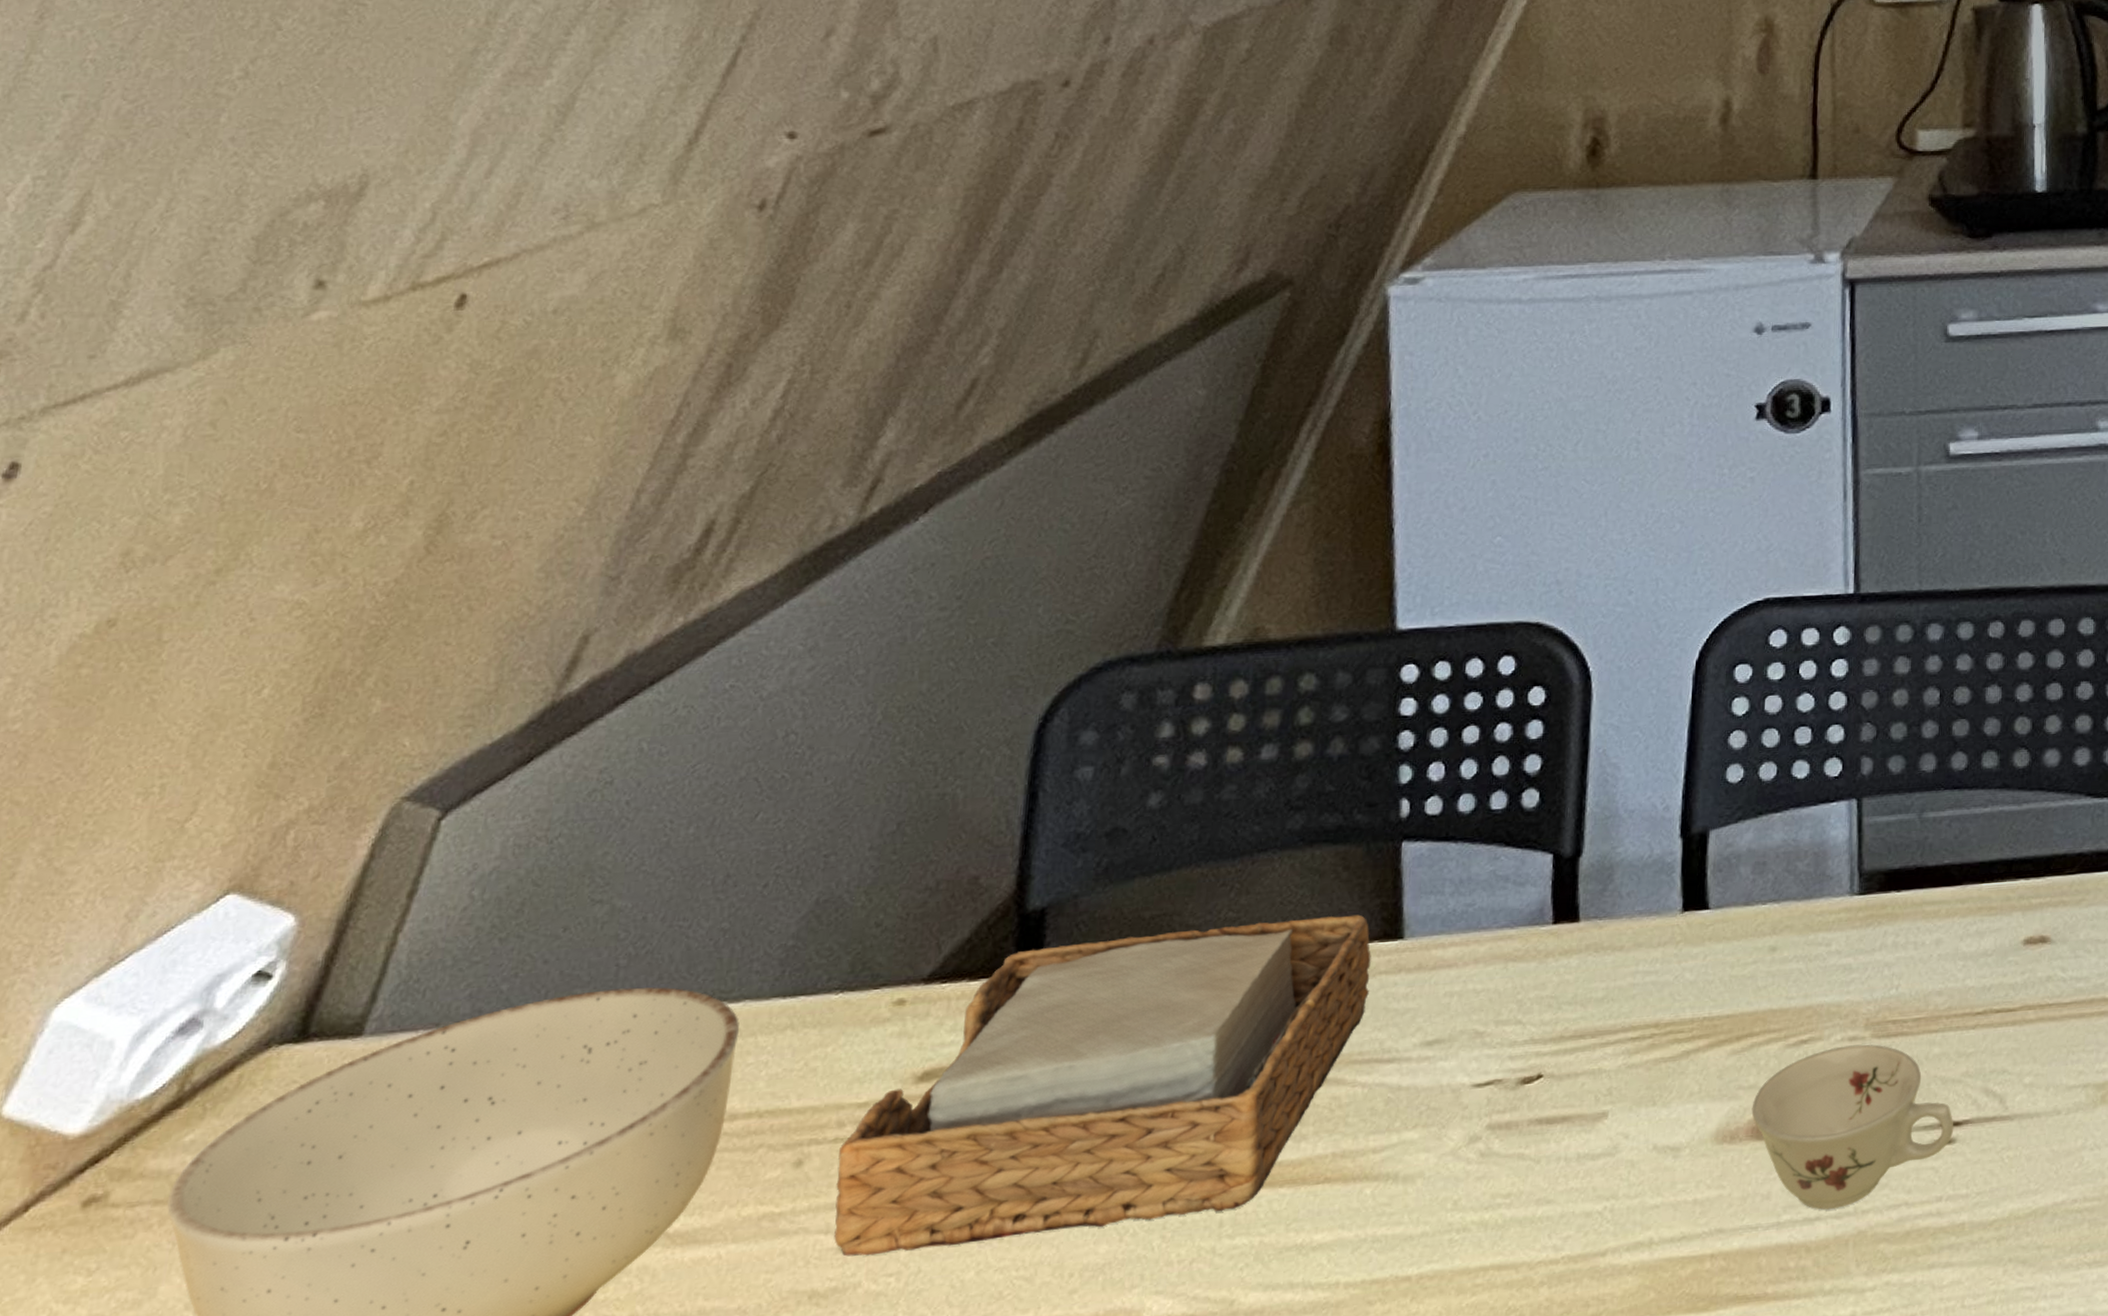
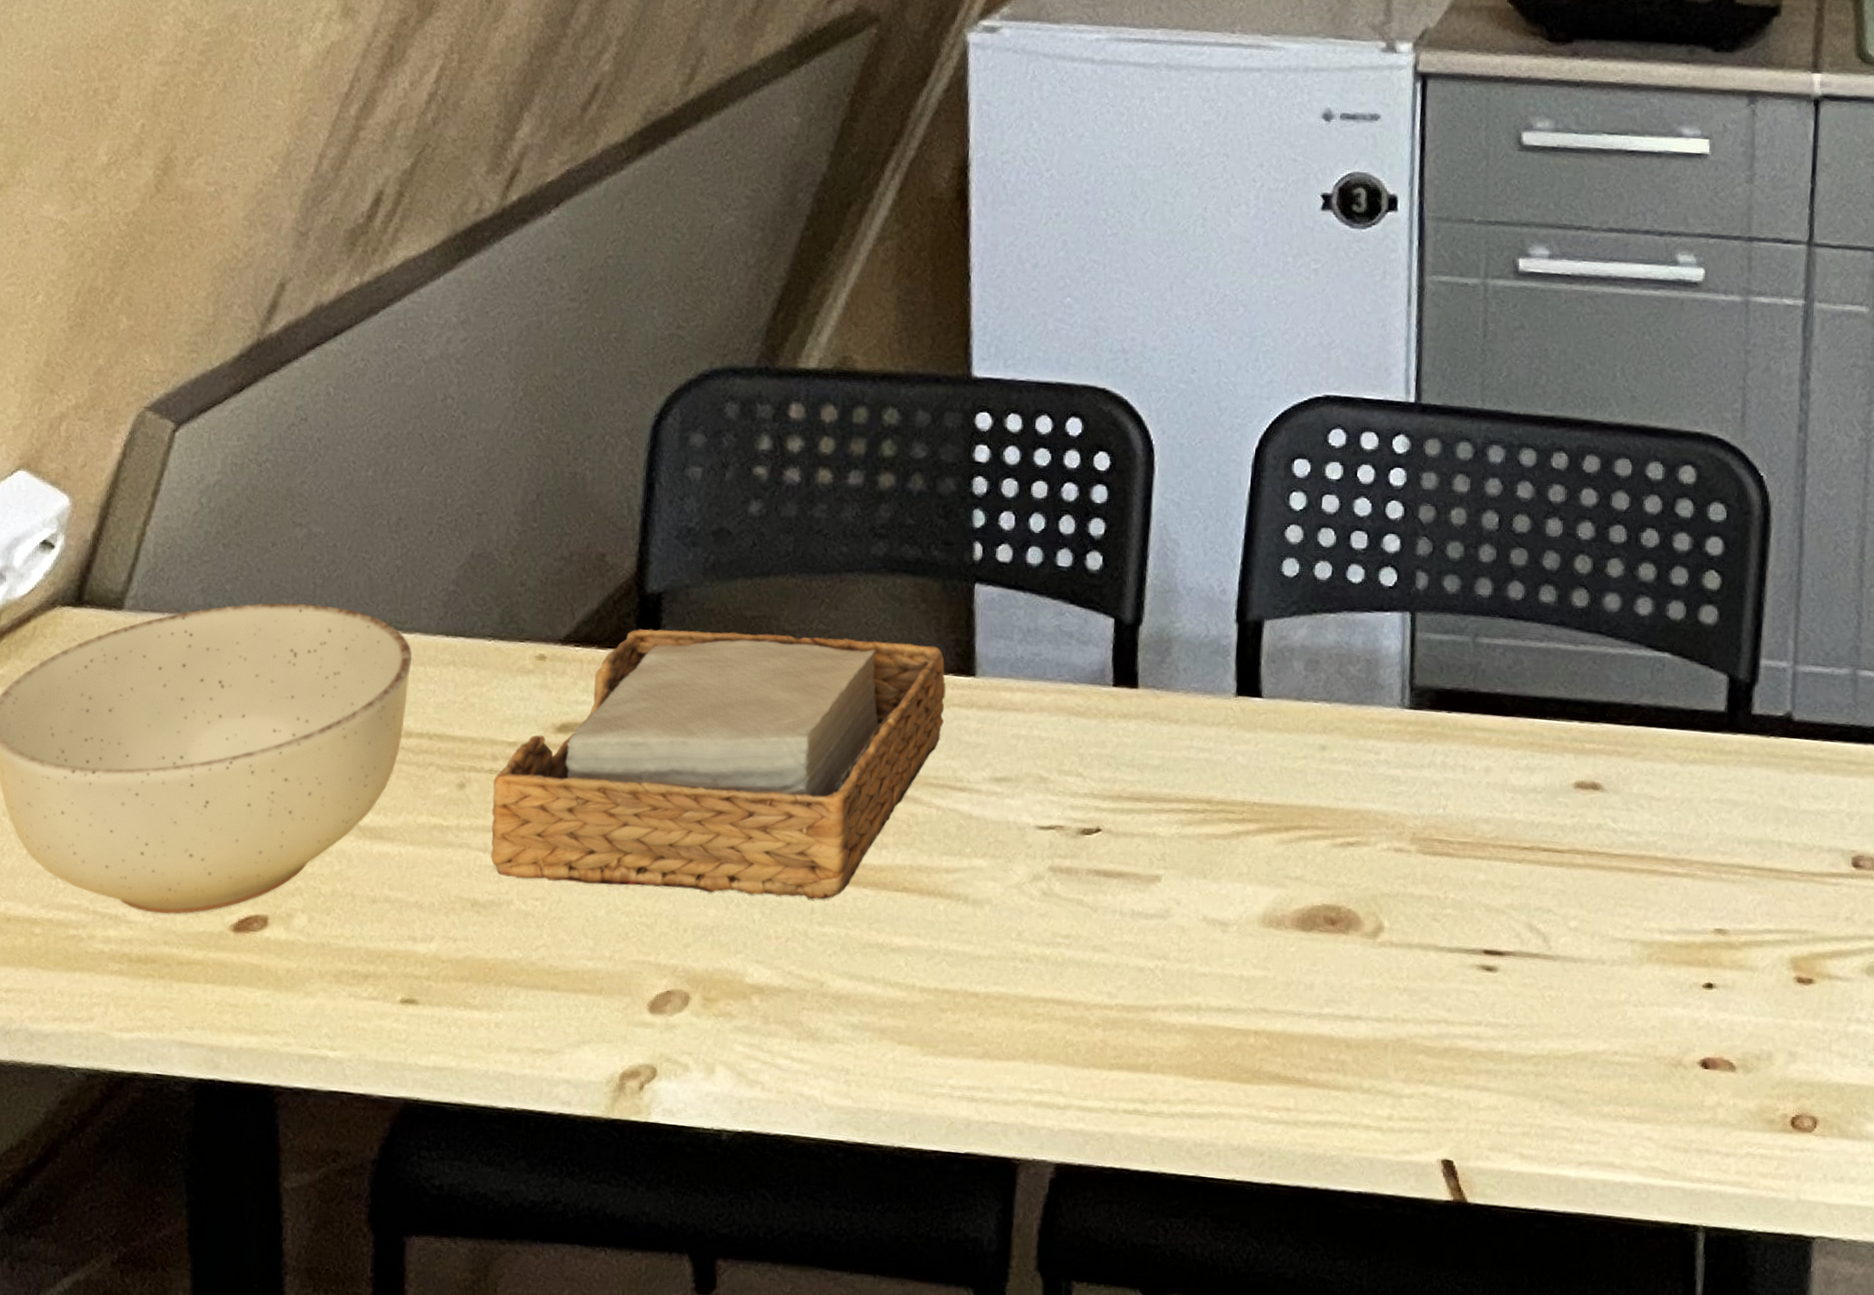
teacup: present [1751,1044,1954,1210] -> none [1297,855,1497,1012]

